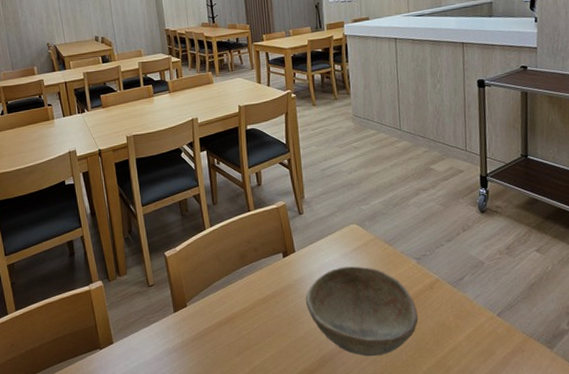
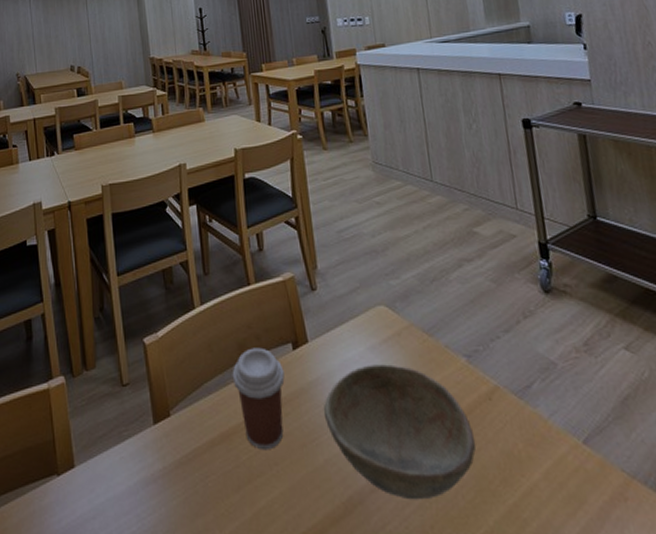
coffee cup: none [235,256,276,328] -> present [232,347,285,450]

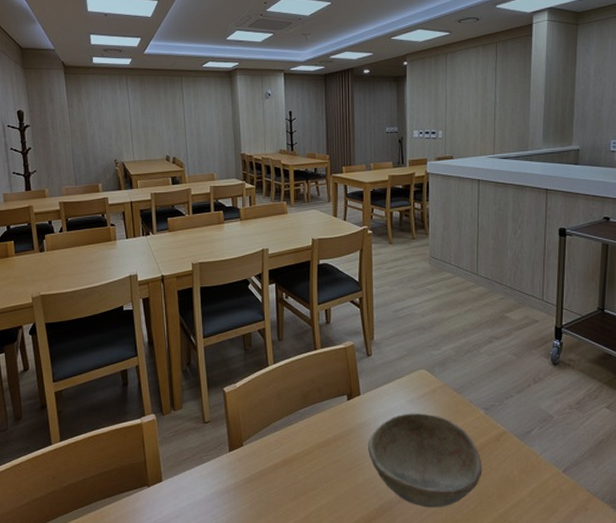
coffee cup: present [232,347,285,450] -> none [296,398,339,472]

